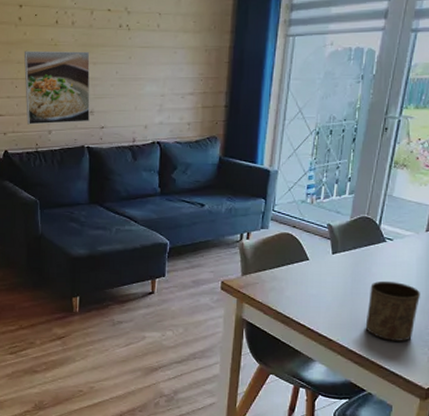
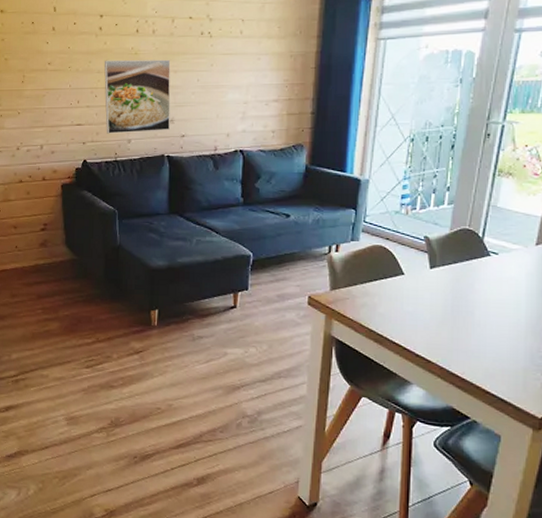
cup: present [365,280,420,341] -> none [468,298,530,365]

